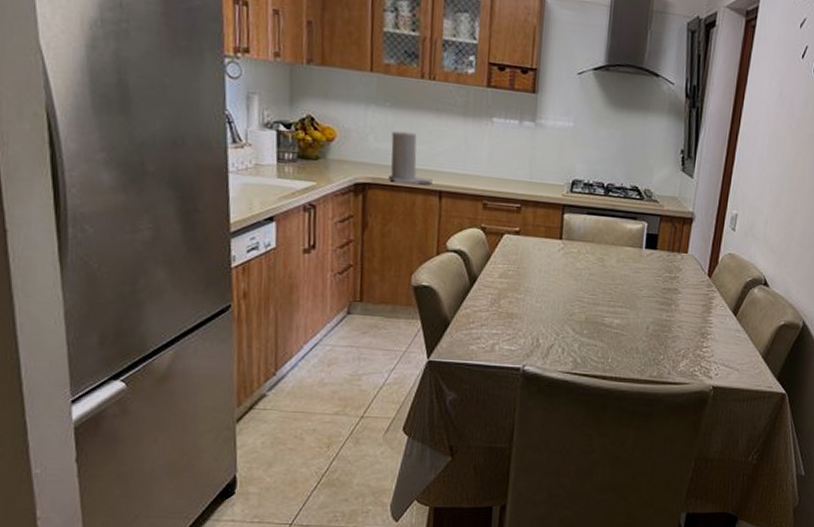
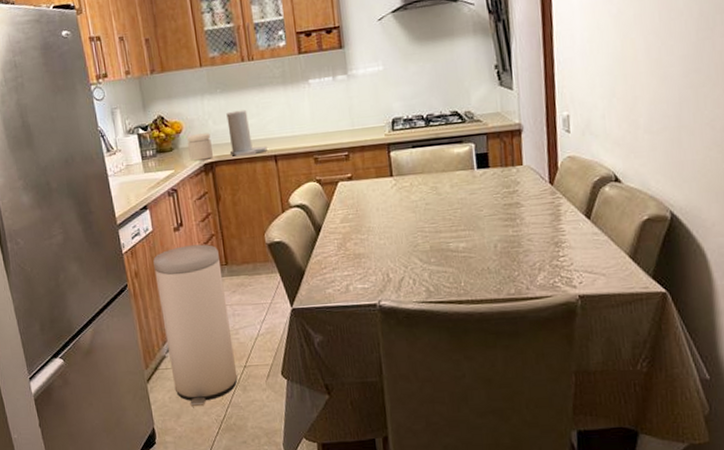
pedal bin: none [269,271,354,456] -> present [153,244,238,407]
jar: none [338,146,369,179] -> present [186,133,213,161]

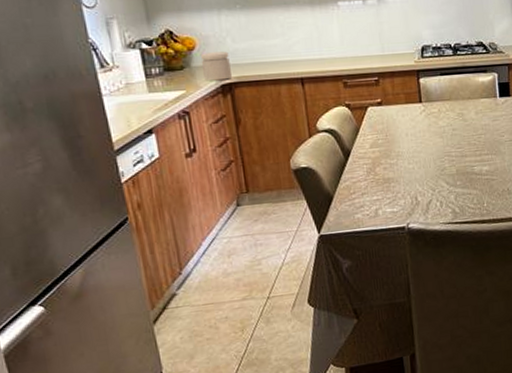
pedal bin: present [153,244,238,407] -> none [160,171,260,346]
paper towel: present [226,109,267,158] -> none [247,28,293,79]

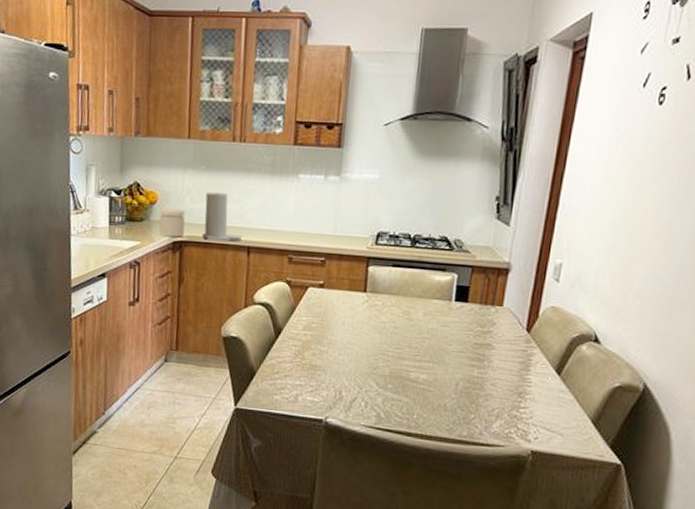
paper towel: none [247,28,293,79] -> present [201,191,242,243]

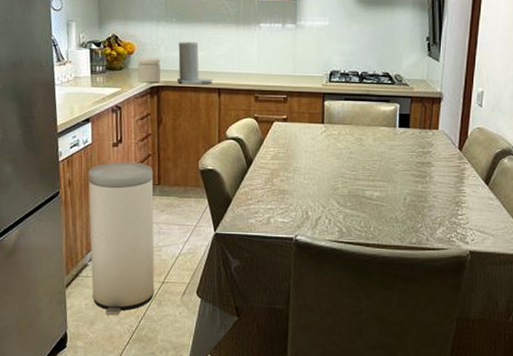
pedal bin: none [99,322,171,489] -> present [88,161,155,316]

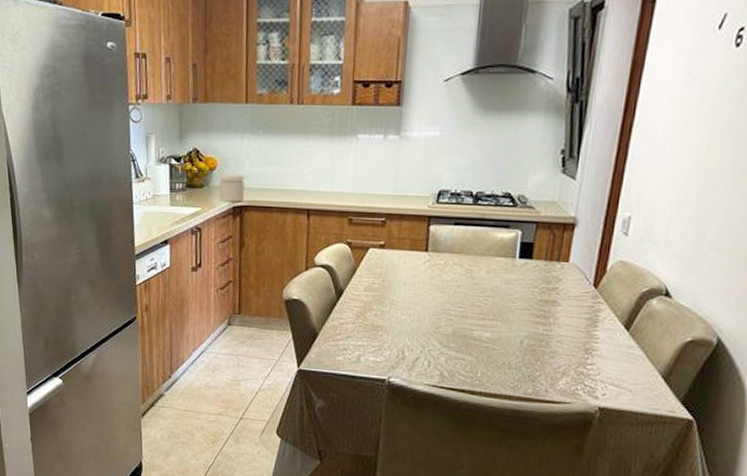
pedal bin: present [88,161,155,316] -> none [165,287,234,450]
paper towel: present [176,41,213,86] -> none [261,155,301,206]

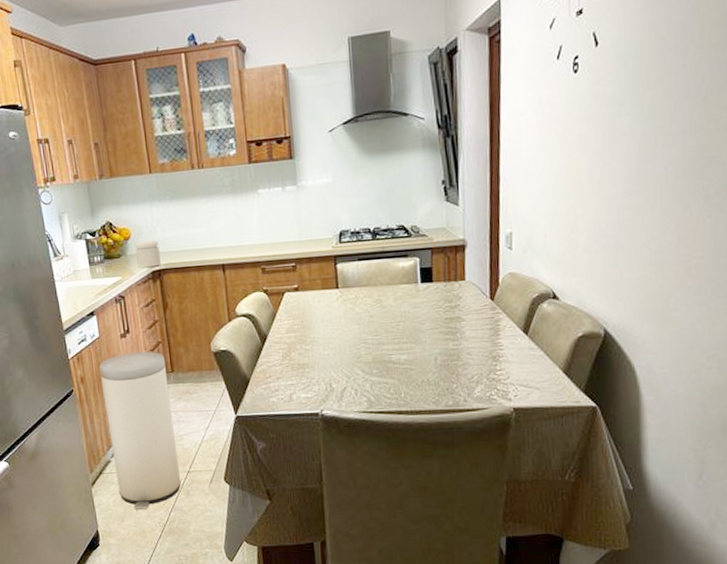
pedal bin: none [165,287,234,450] -> present [99,351,181,511]

